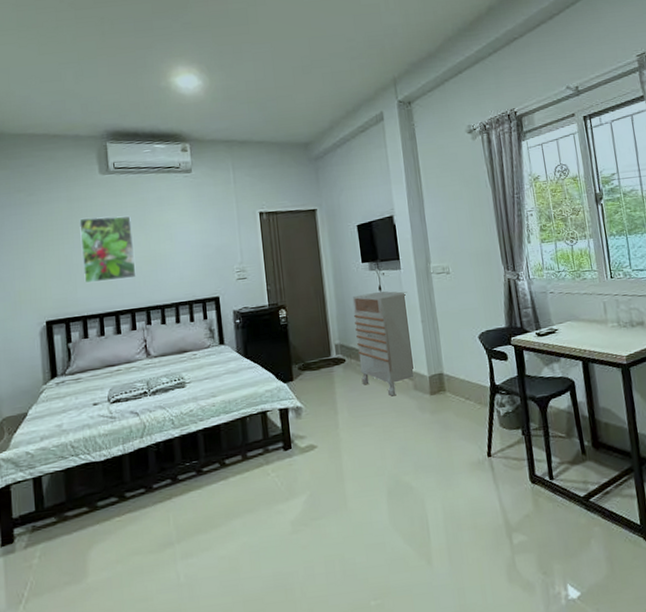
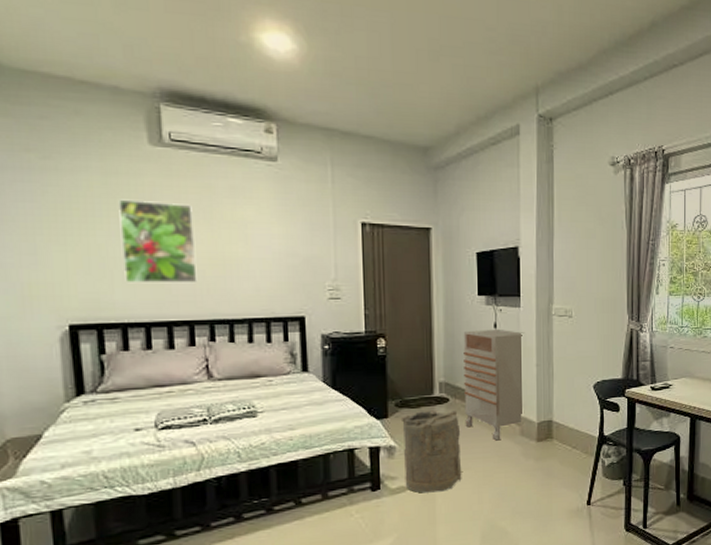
laundry hamper: none [305,370,364,451] -> present [402,411,462,493]

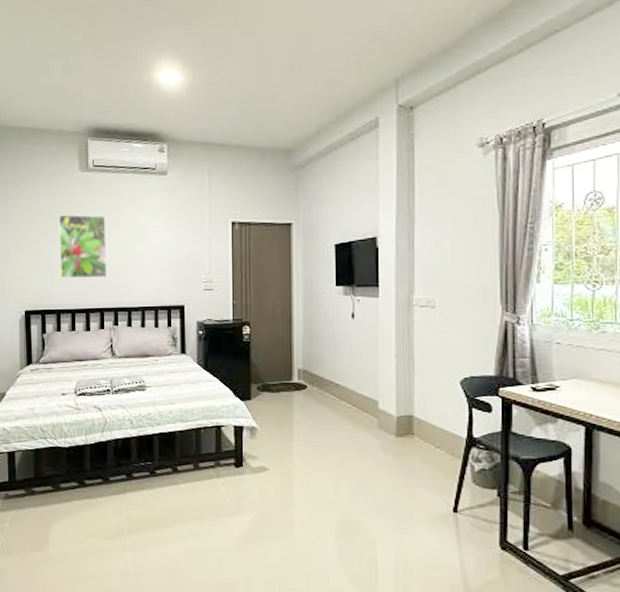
laundry hamper: present [402,411,462,493] -> none [263,396,319,477]
dresser: present [463,329,525,441] -> none [321,318,384,432]

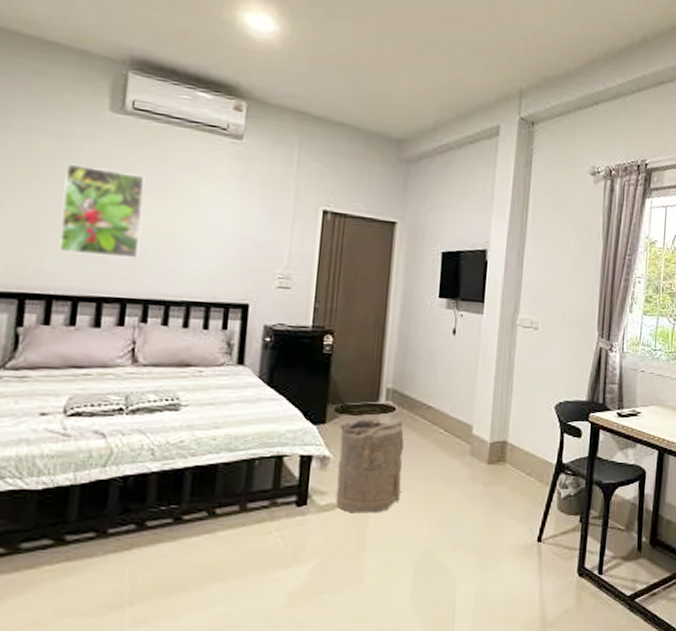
laundry hamper: none [263,396,319,477] -> present [335,419,404,513]

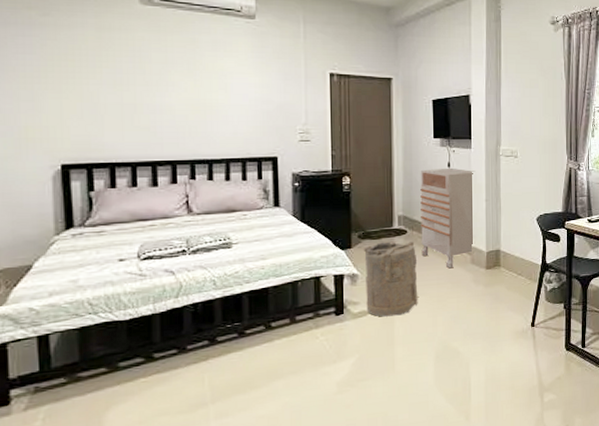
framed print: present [59,163,145,259] -> none [110,51,181,127]
dresser: none [410,334,486,460] -> present [420,167,476,269]

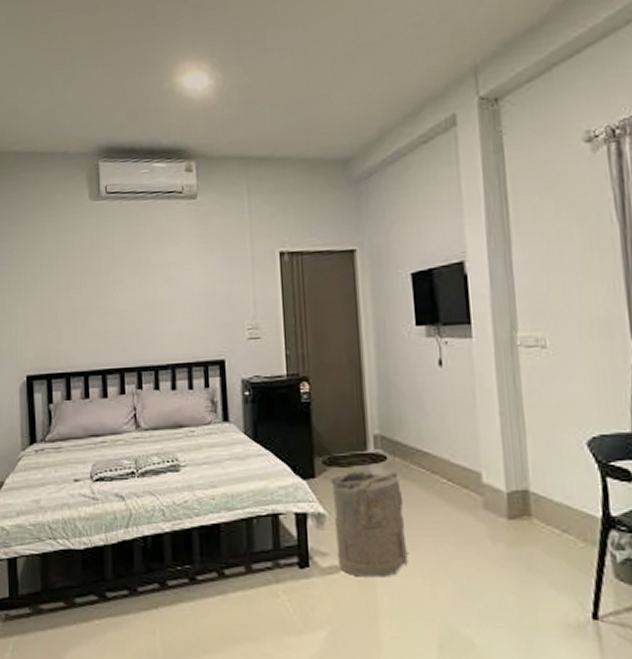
dresser: present [420,167,476,269] -> none [400,366,488,515]

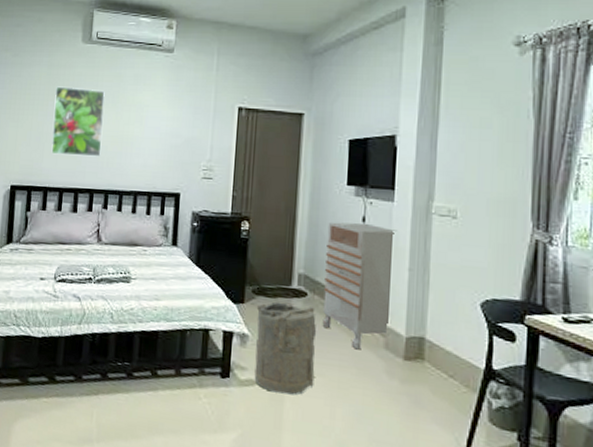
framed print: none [66,252,127,334] -> present [51,86,105,157]
dresser: none [400,366,488,515] -> present [322,222,398,350]

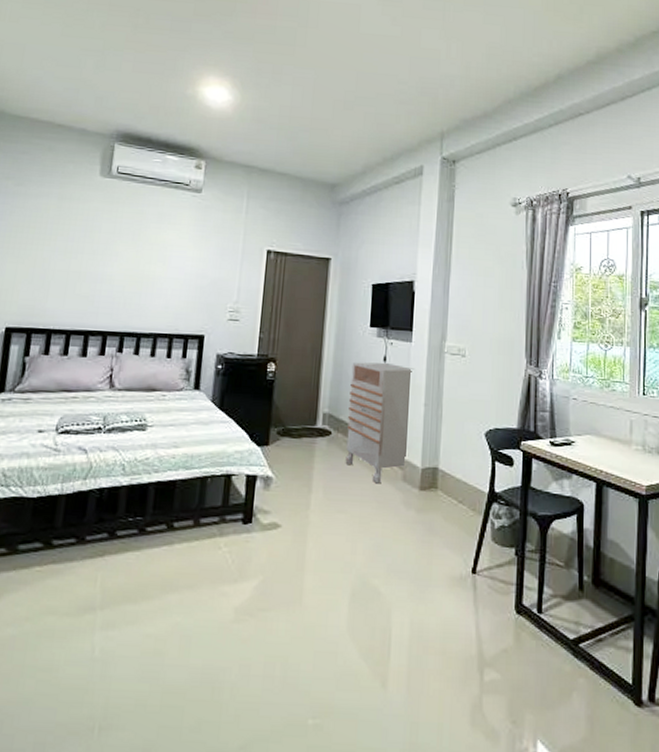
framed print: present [51,86,105,157] -> none [58,220,125,298]
laundry hamper: present [254,301,316,395] -> none [277,442,339,535]

